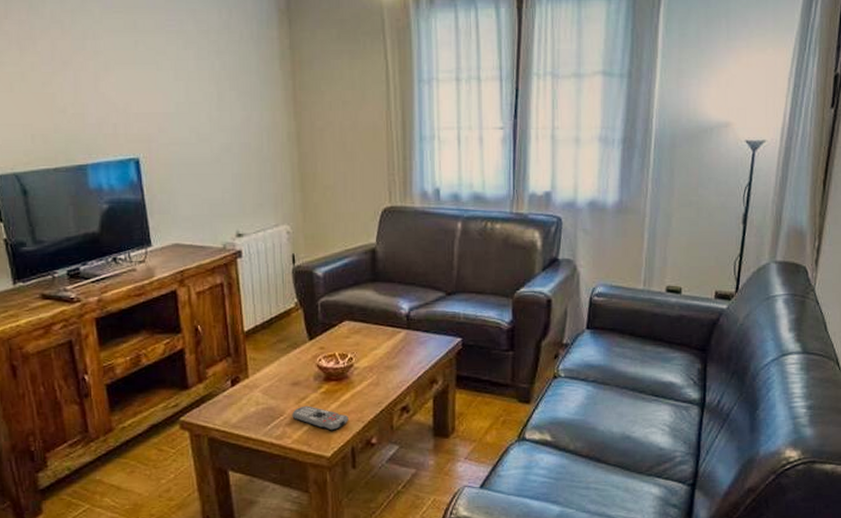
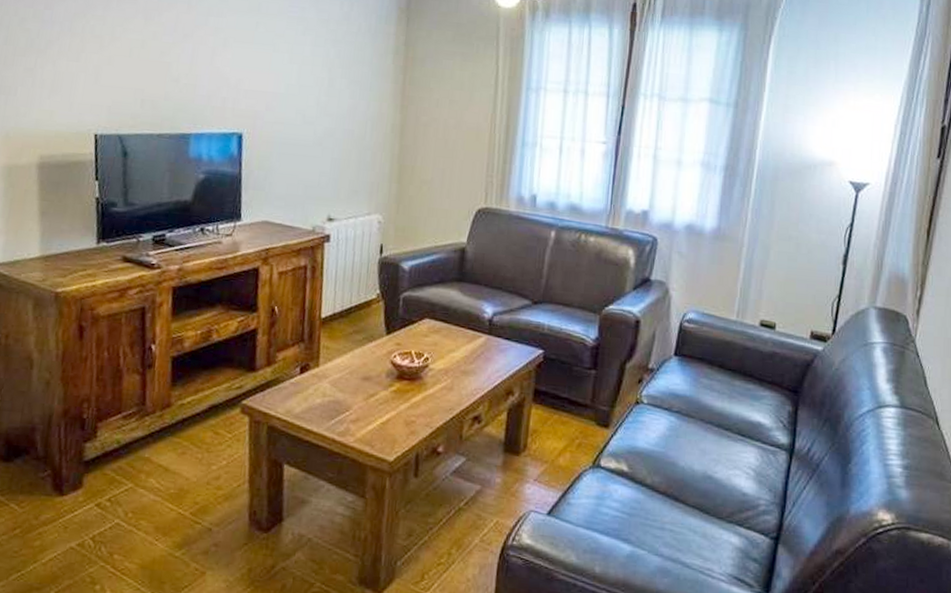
remote control: present [292,406,349,431] -> none [358,403,417,434]

